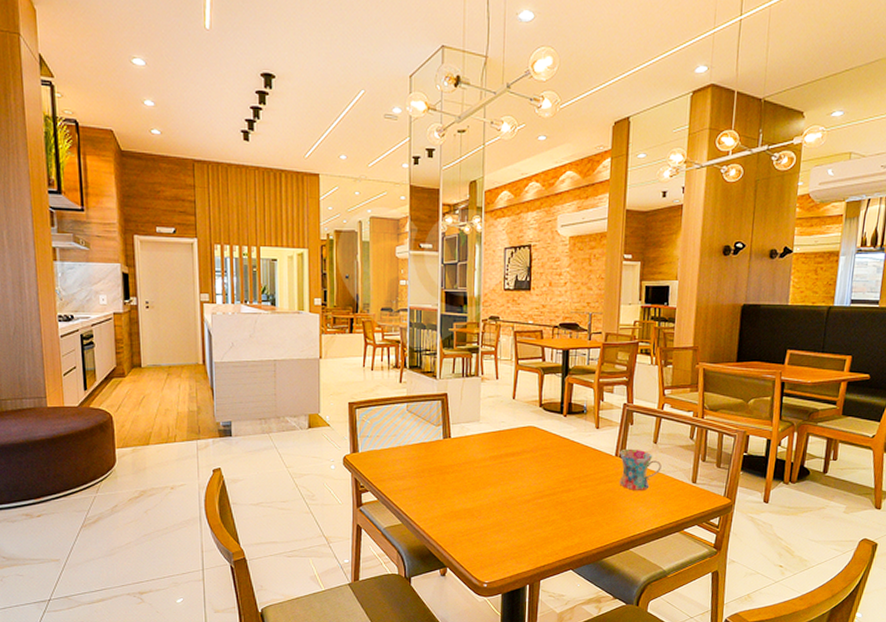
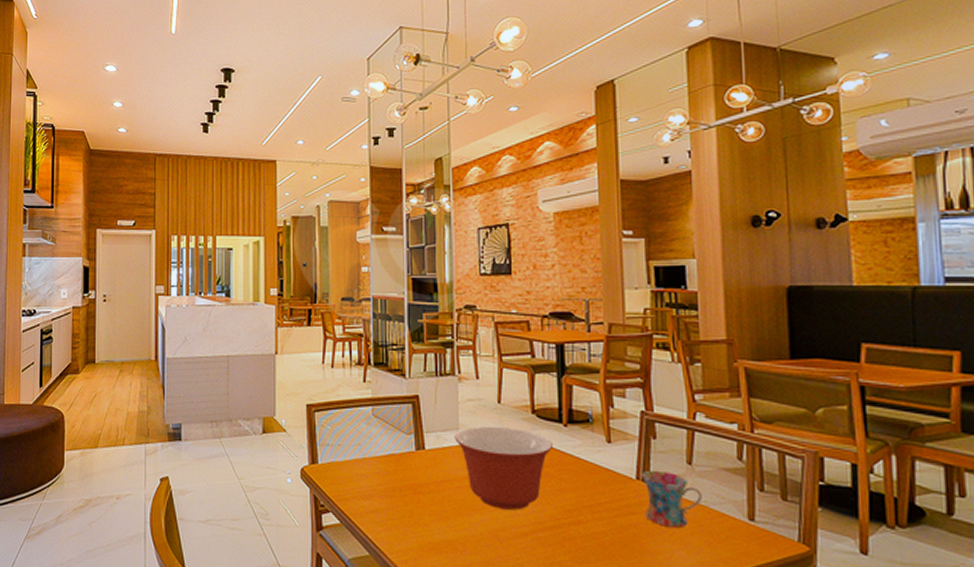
mixing bowl: none [476,417,554,483] -> present [455,426,553,510]

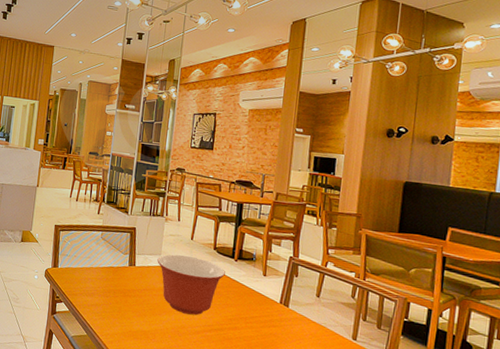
mug: present [642,470,702,529] -> none [282,298,323,340]

